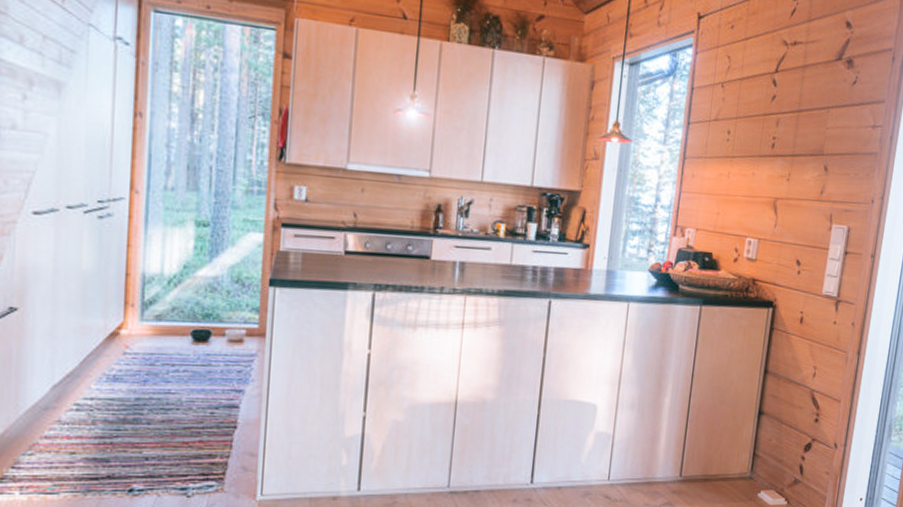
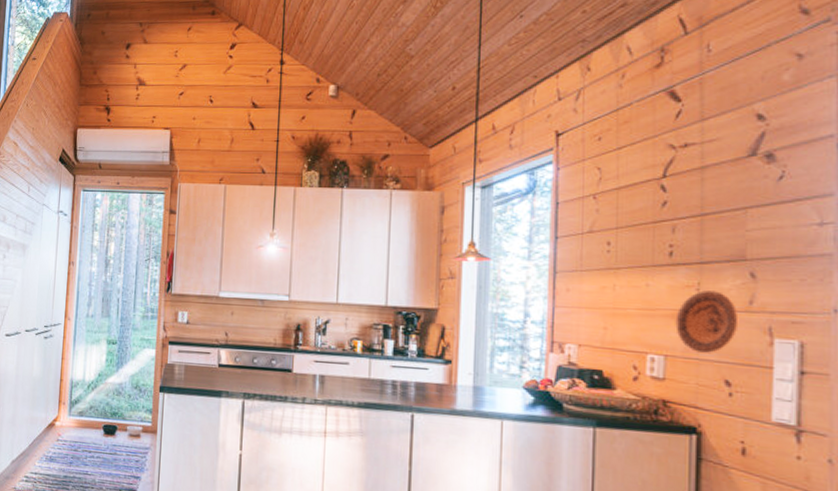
decorative plate: none [769,180,813,237] -> present [675,290,739,353]

